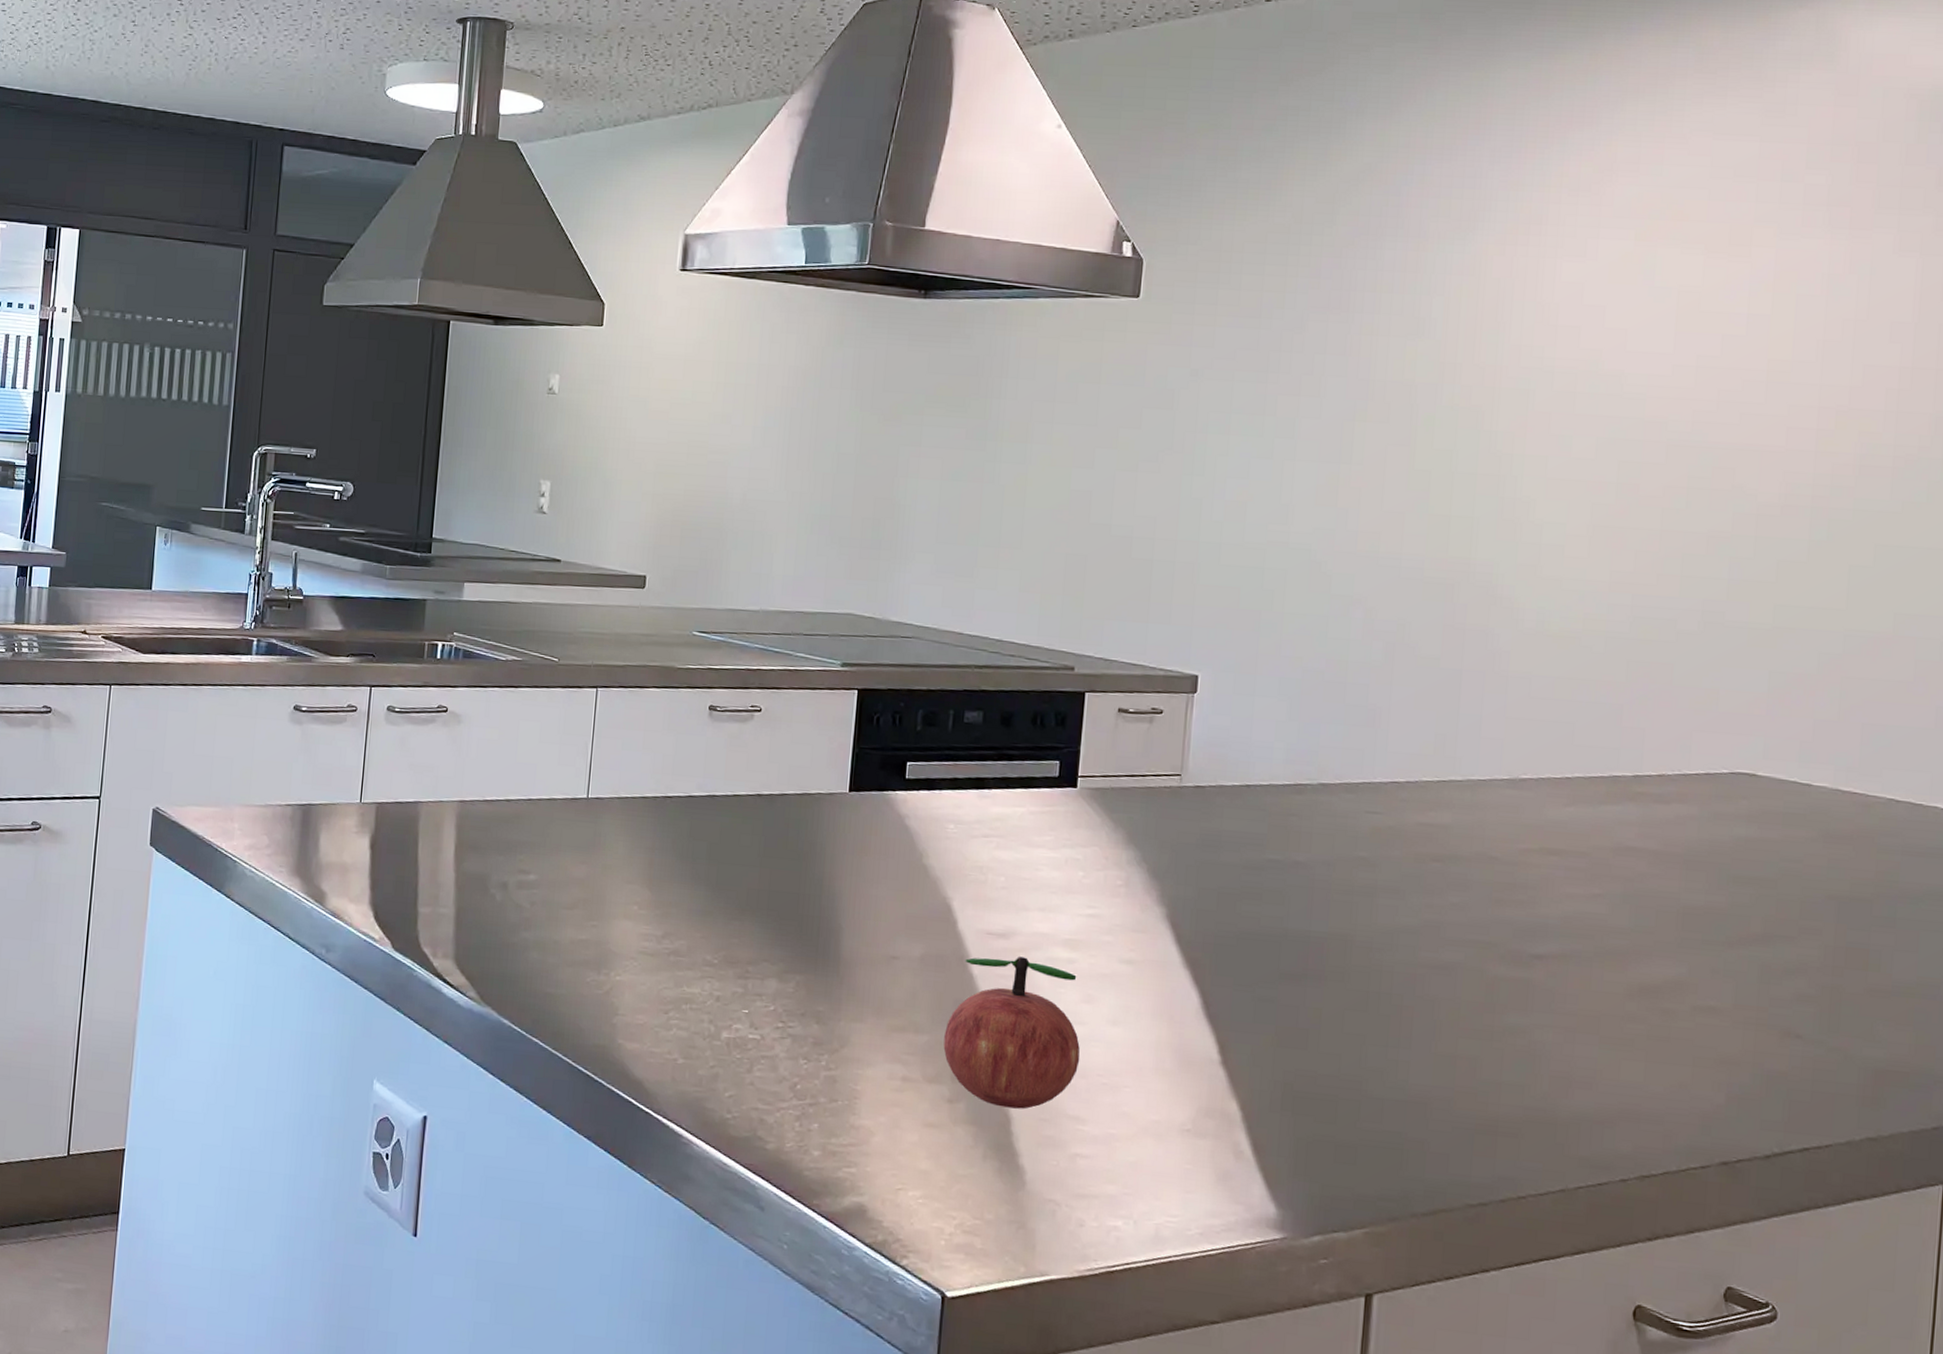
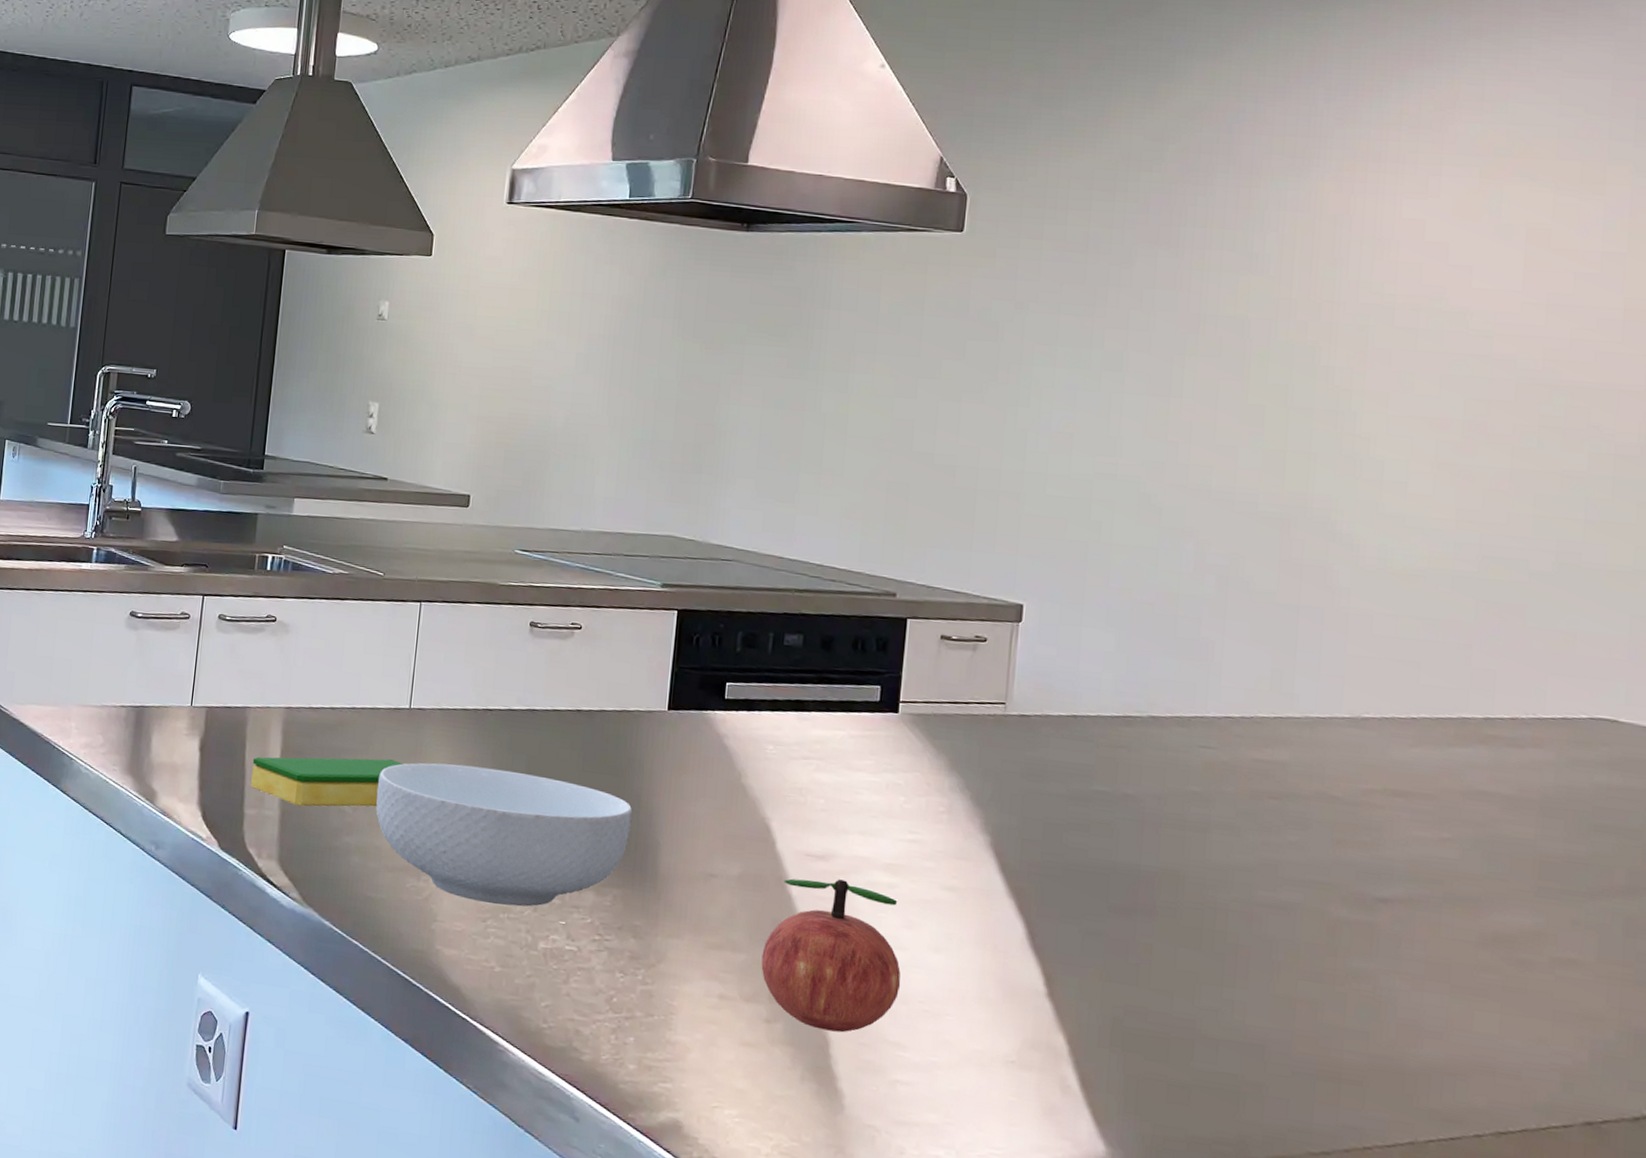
dish sponge: none [423,850,583,903] -> present [250,756,404,807]
cereal bowl: none [554,853,815,997] -> present [376,762,633,907]

